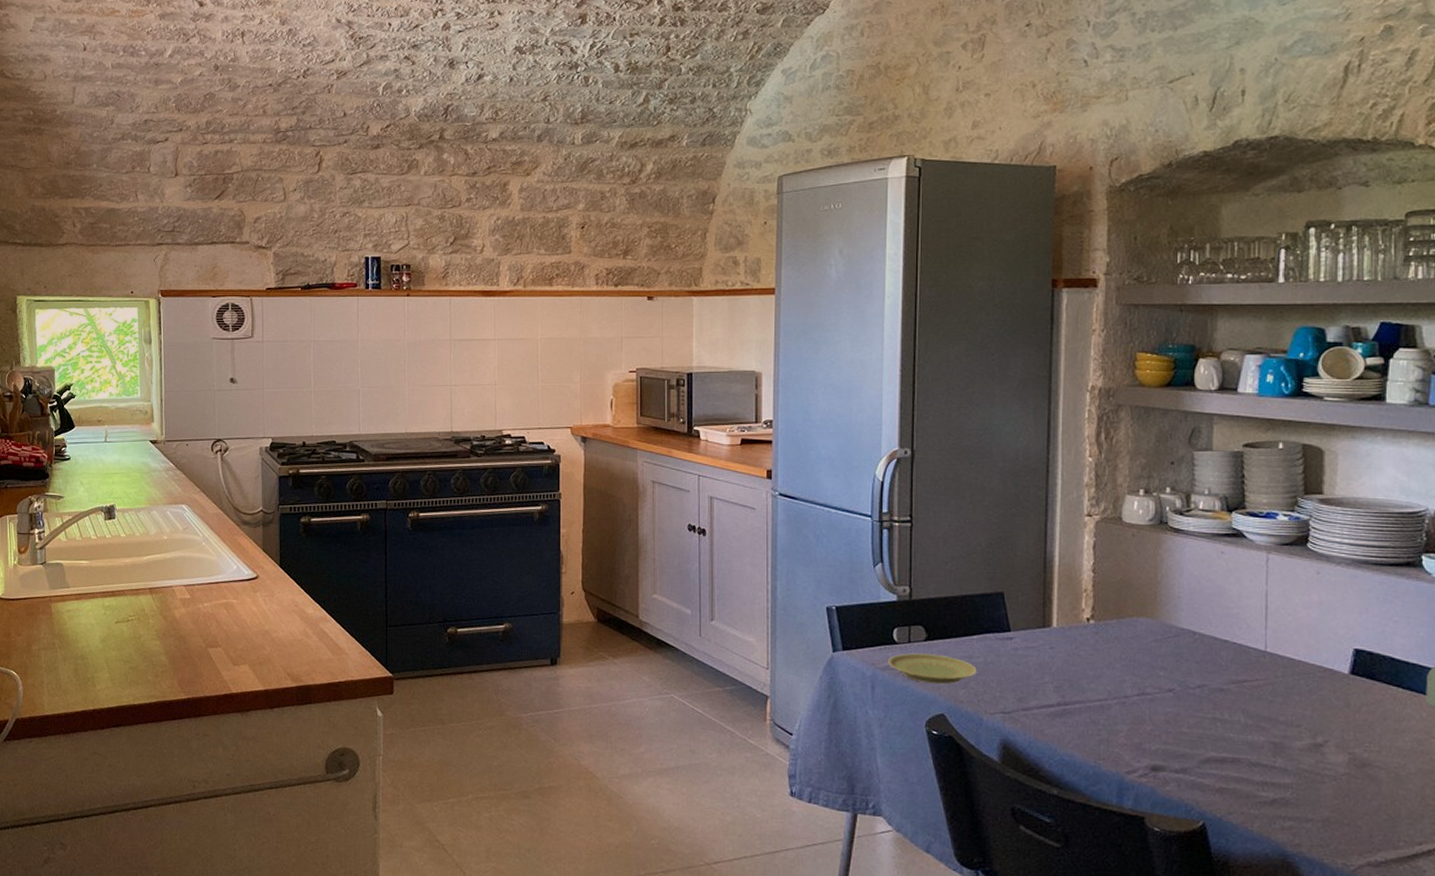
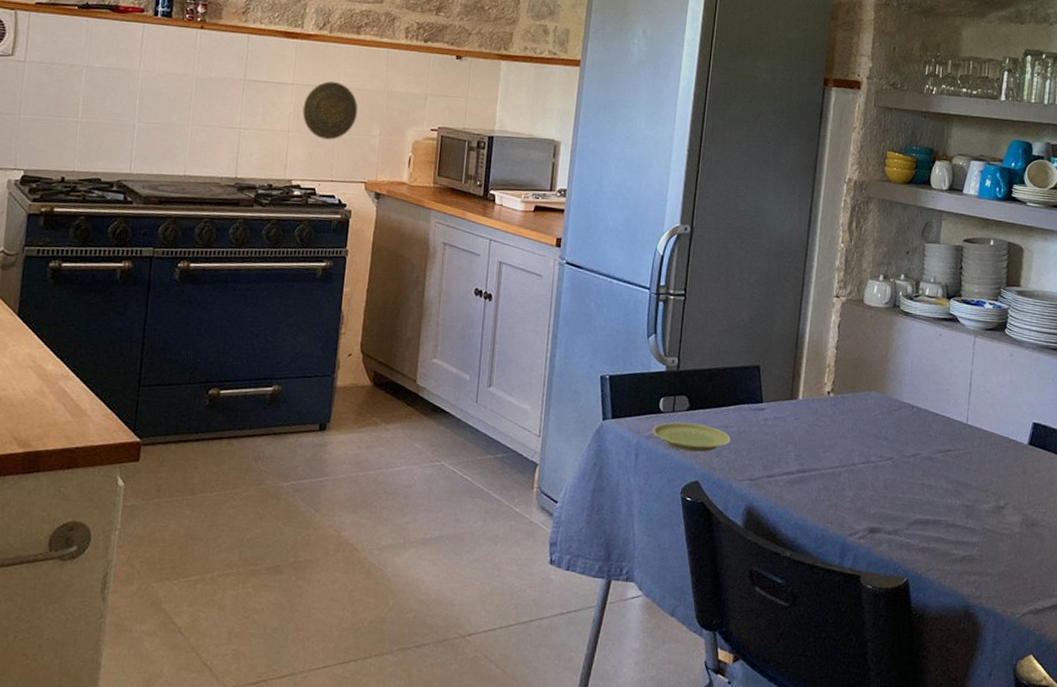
decorative plate: none [506,334,558,389] -> present [302,81,358,140]

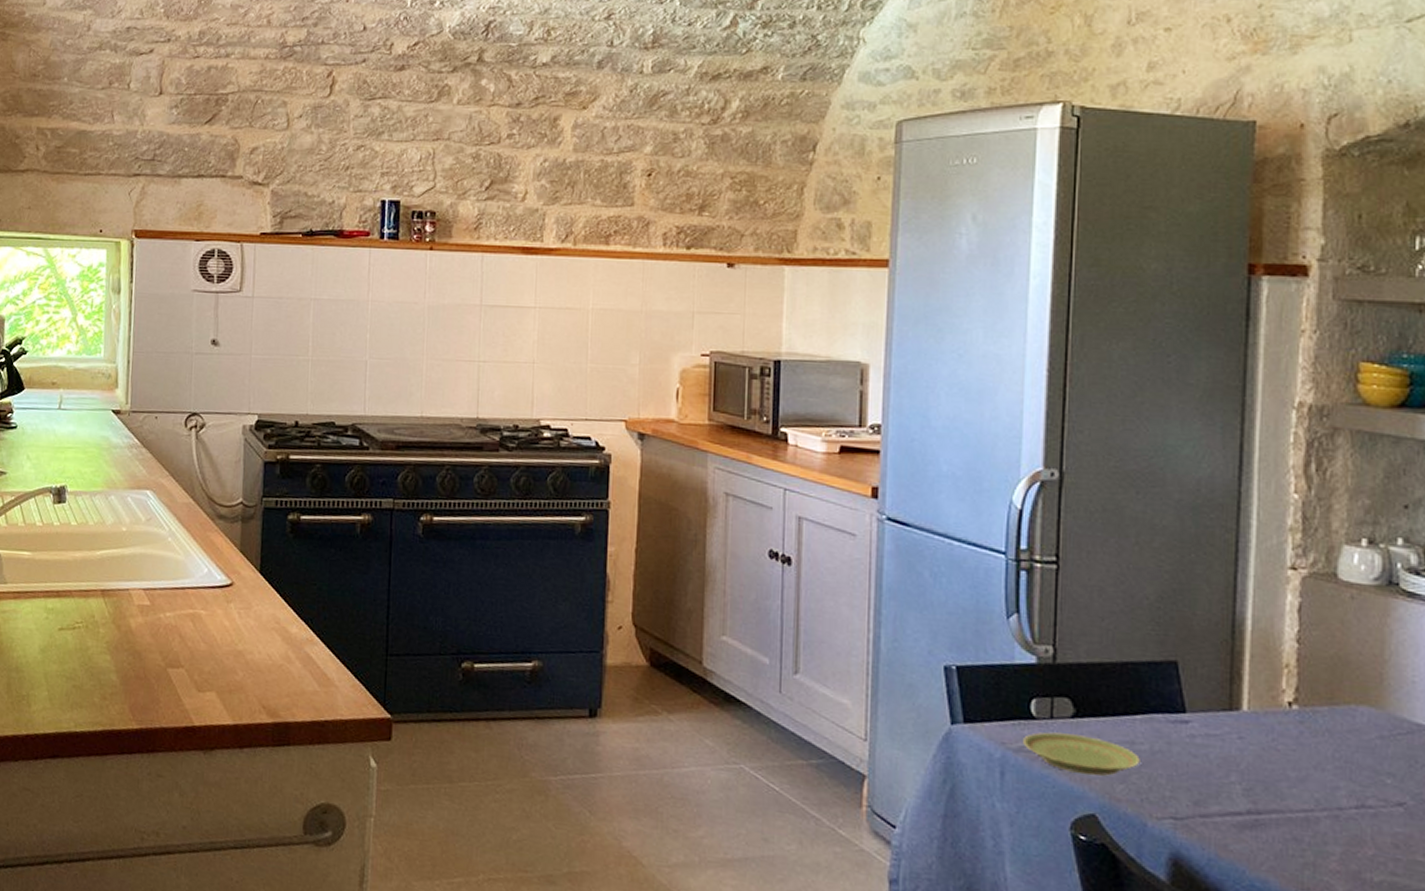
decorative plate: present [302,81,358,140] -> none [548,302,612,371]

